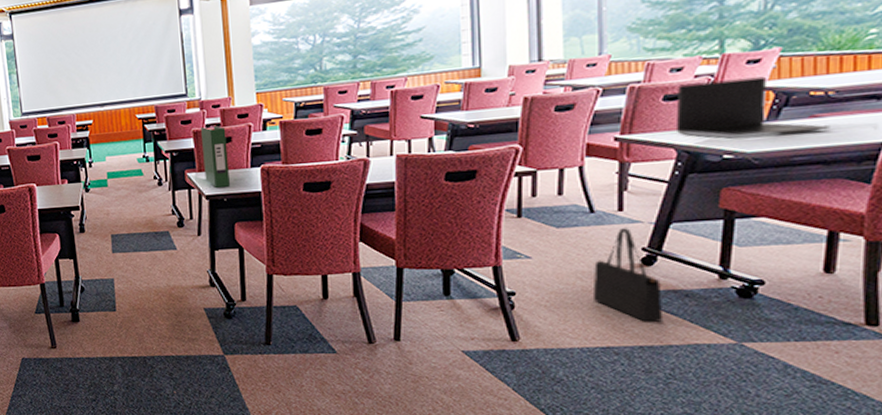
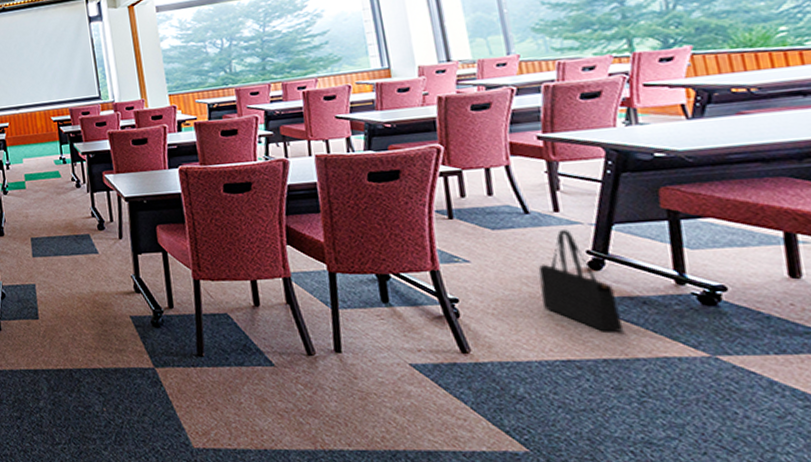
binder: present [201,125,230,188] -> none [116,127,149,189]
laptop computer: present [675,76,830,139] -> none [593,74,761,137]

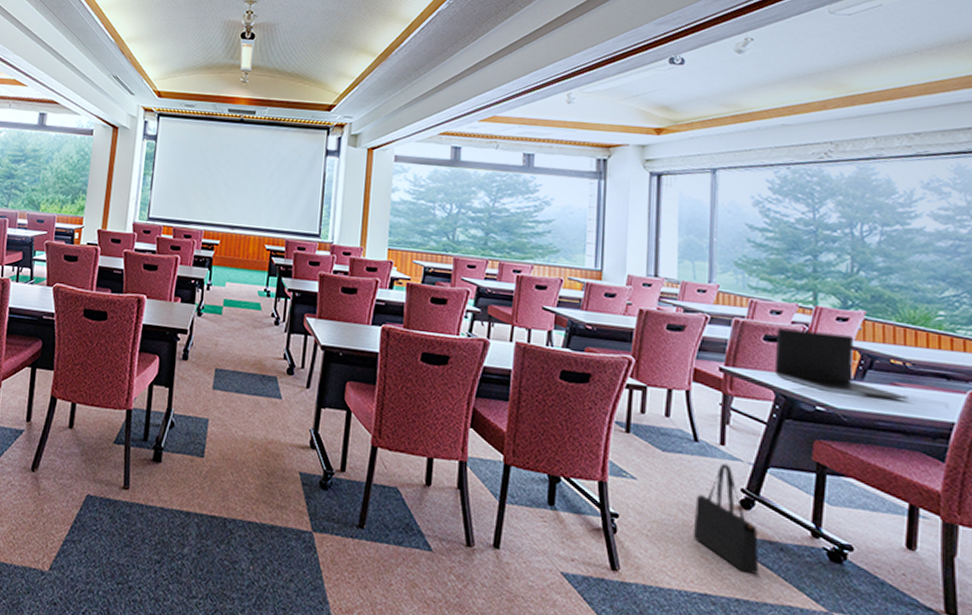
laptop computer: none [593,74,761,137] -> present [774,328,909,400]

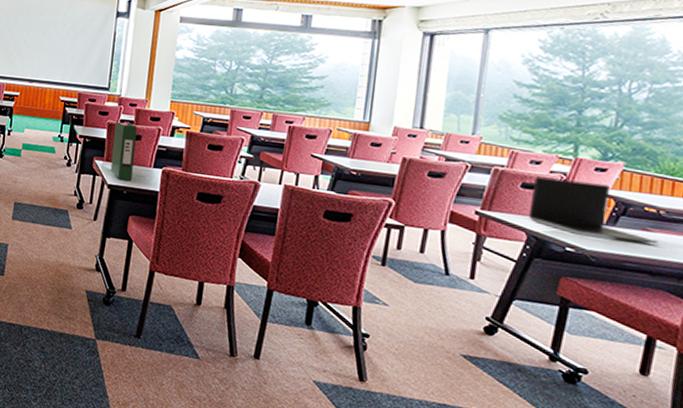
binder: none [324,271,353,341] -> present [110,120,138,181]
tote bag: present [692,463,759,575] -> none [436,295,498,390]

